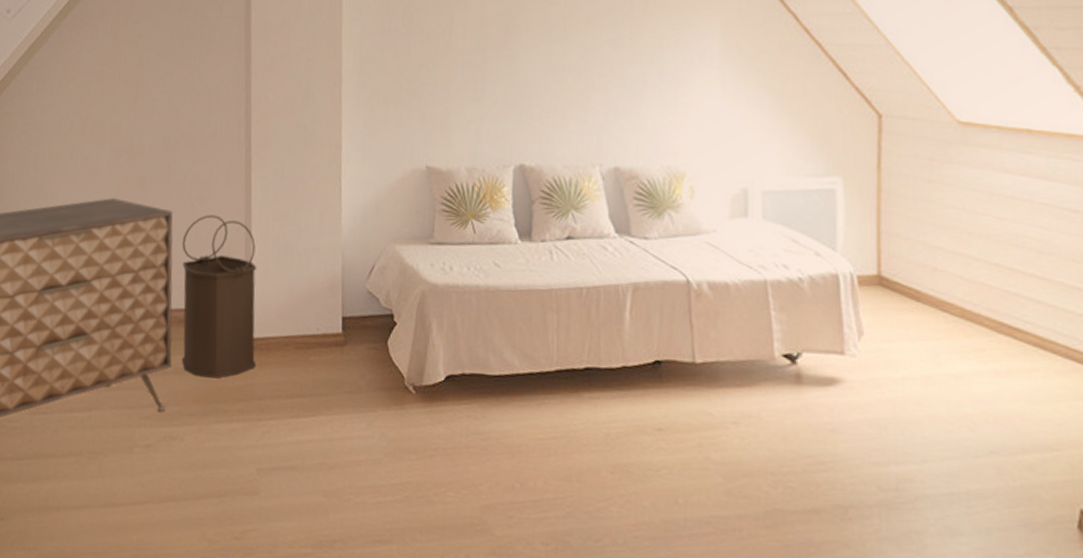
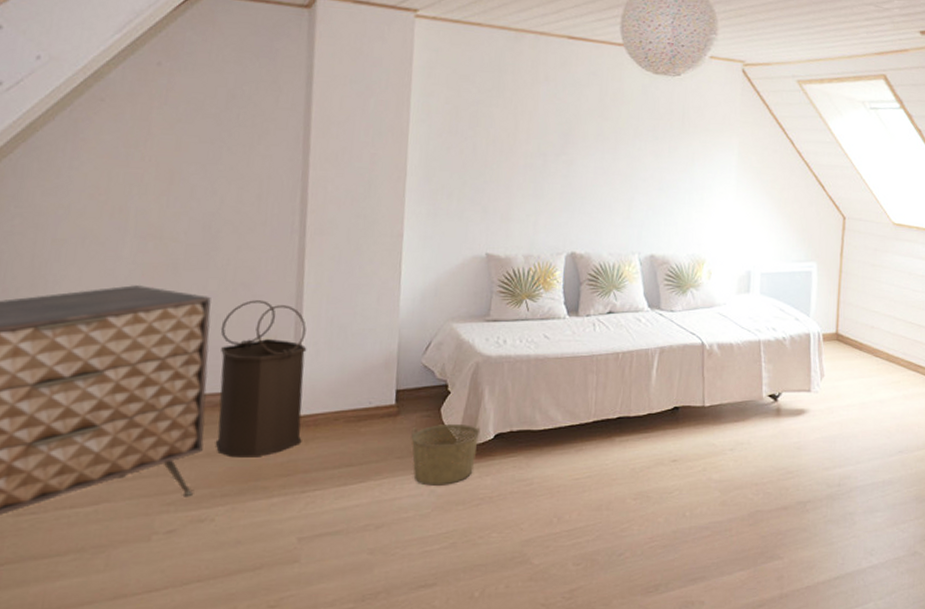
basket: none [359,359,430,429] -> present [411,423,481,486]

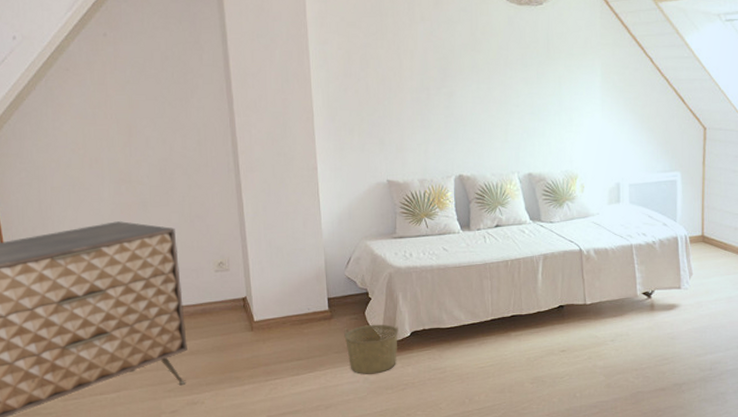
basket: present [215,300,307,458] -> none [186,229,260,355]

